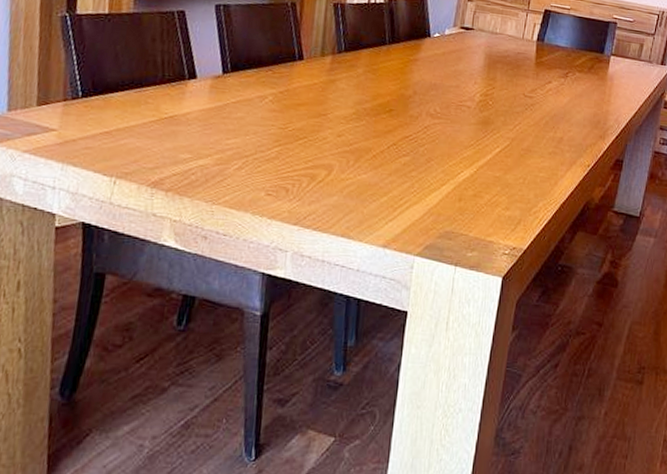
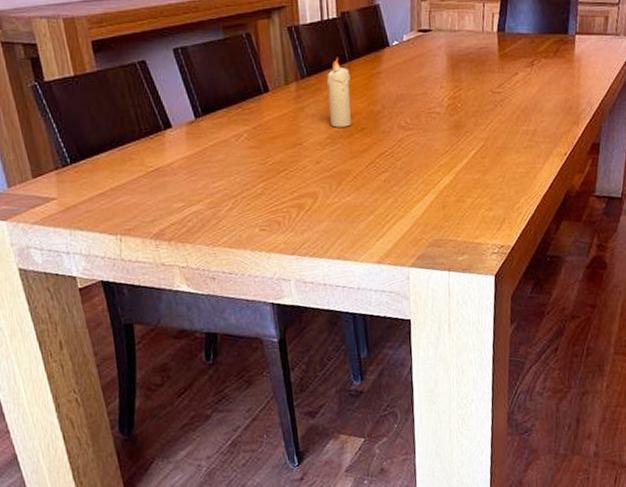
candle: none [359,38,387,106] -> present [327,57,351,128]

